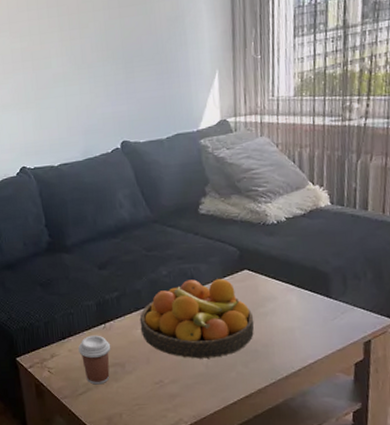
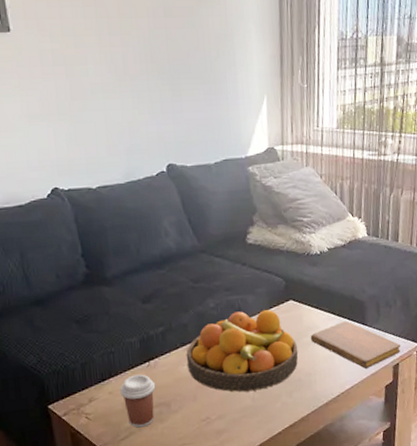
notebook: none [267,293,374,343] -> present [310,321,401,369]

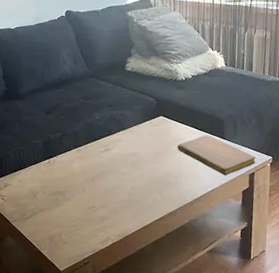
coffee cup: present [120,374,156,428] -> none [27,168,54,210]
fruit bowl: present [186,310,298,392] -> none [77,123,167,188]

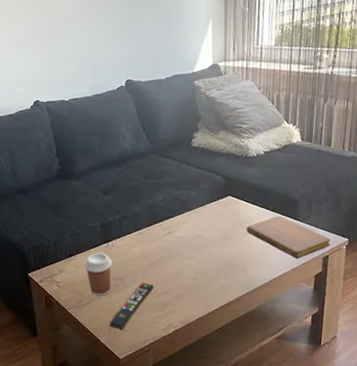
coffee cup: none [27,168,54,210] -> present [84,252,113,296]
remote control: none [50,197,93,243] -> present [109,283,154,330]

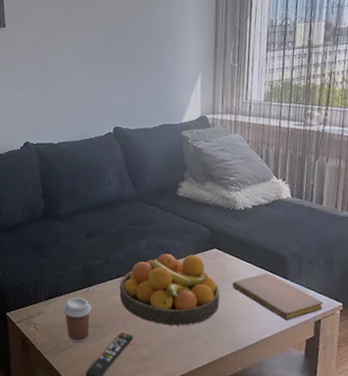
fruit bowl: none [138,204,235,273] -> present [119,254,220,326]

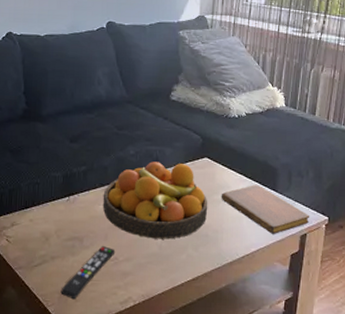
coffee cup: present [63,297,92,343] -> none [40,207,72,257]

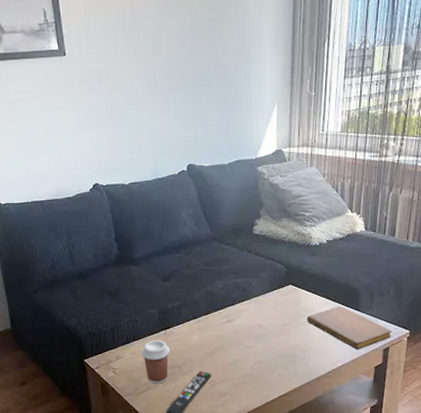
coffee cup: none [40,207,72,257] -> present [141,340,171,384]
fruit bowl: present [103,161,208,239] -> none [196,292,295,362]

